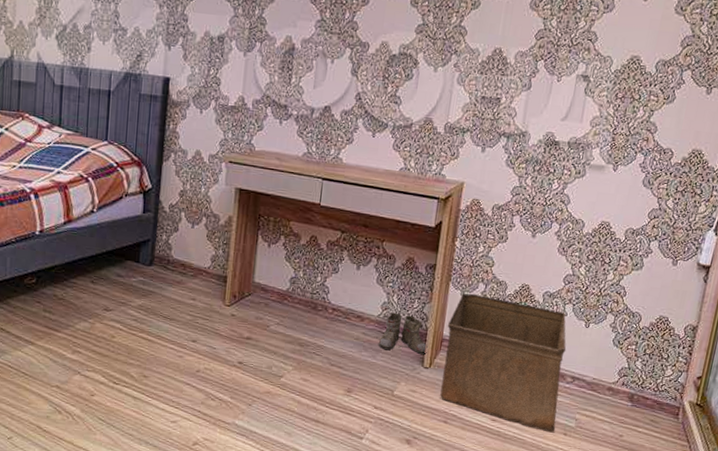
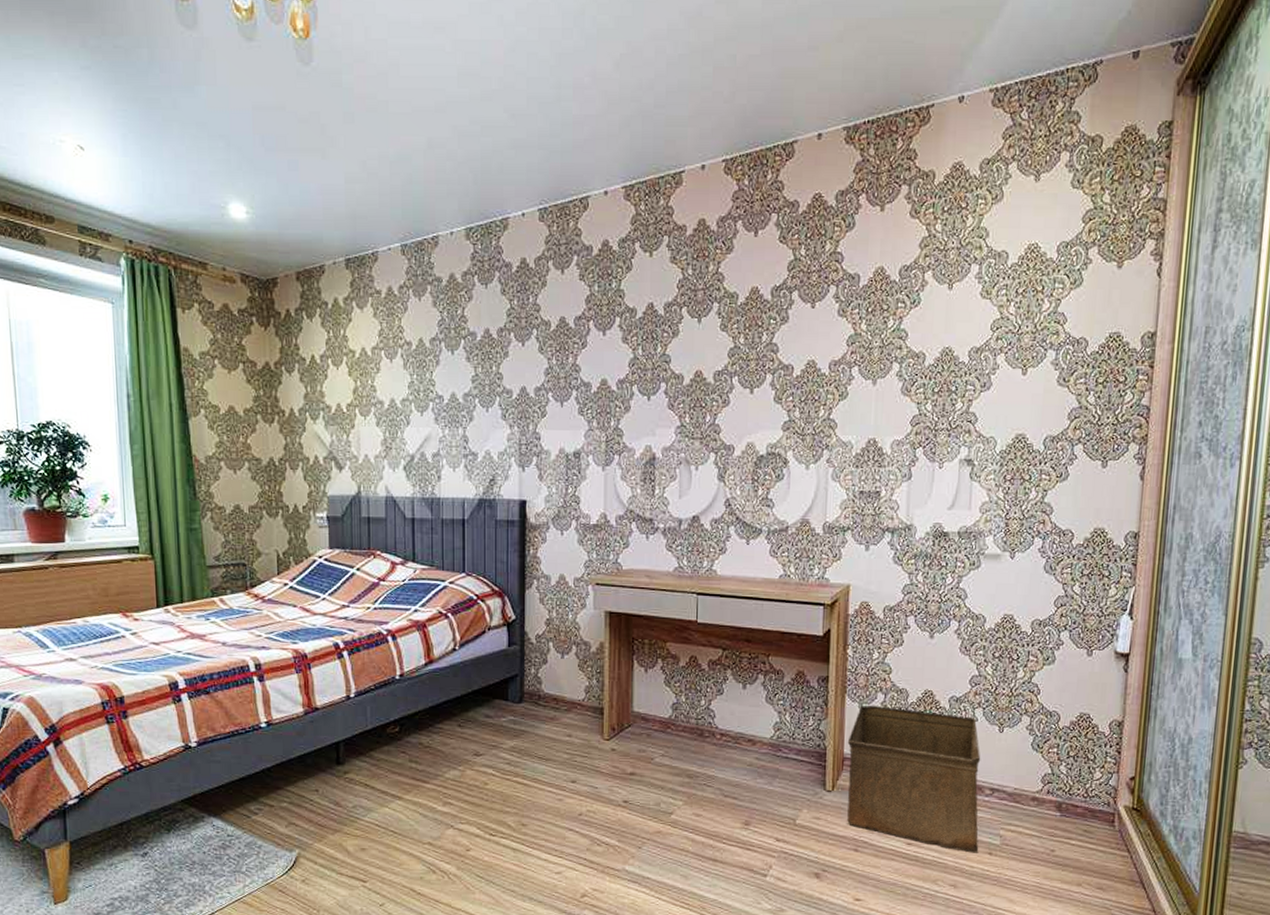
boots: present [376,312,428,355] -> none [771,733,828,778]

